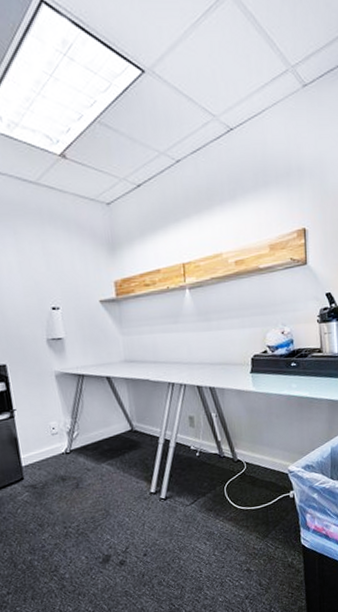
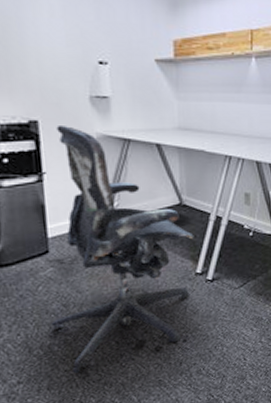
office chair: none [21,366,147,585] -> present [51,124,194,373]

